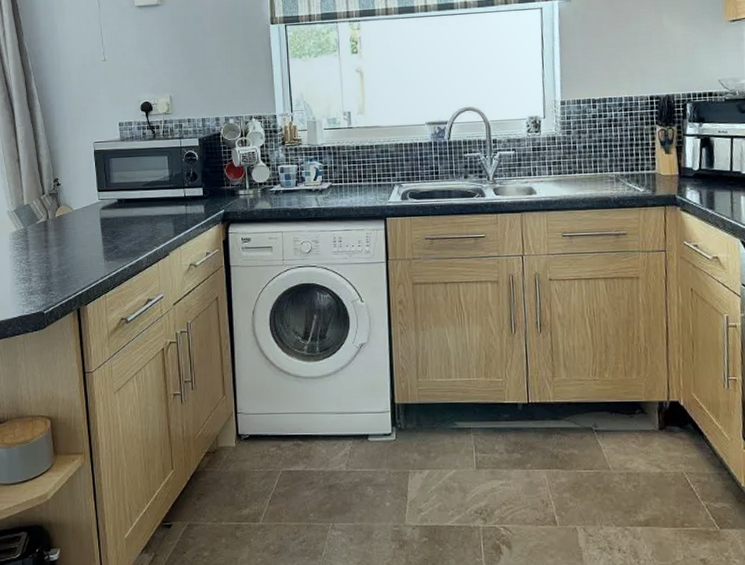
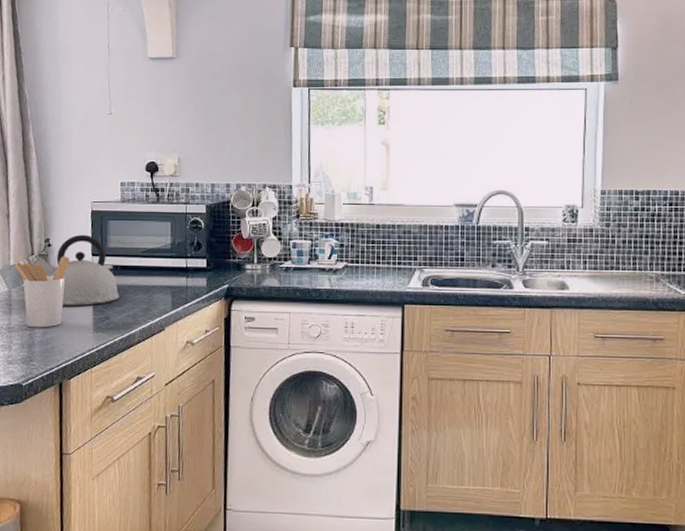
utensil holder: none [28,193,78,261] -> present [14,256,70,328]
kettle: none [43,172,126,238] -> present [31,234,120,305]

